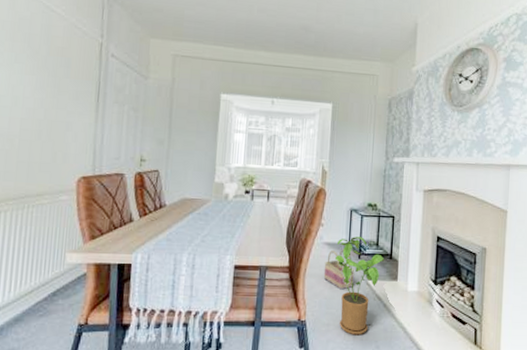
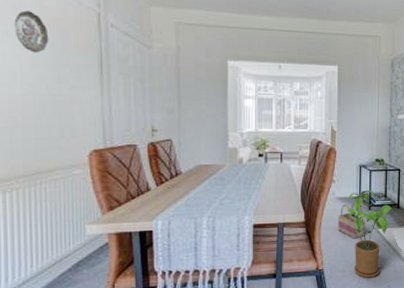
decorative plate: none [22,39,53,79] -> present [14,10,49,53]

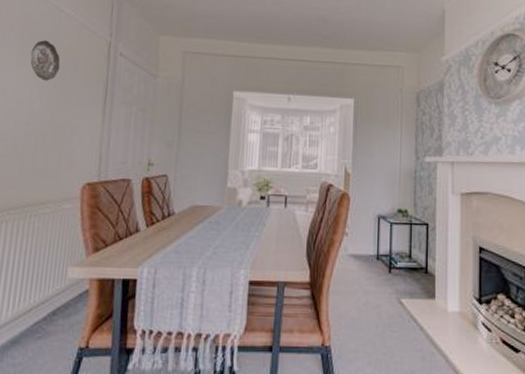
basket: present [337,202,365,239] -> none [349,261,384,310]
house plant: present [347,190,393,278] -> none [361,247,419,365]

